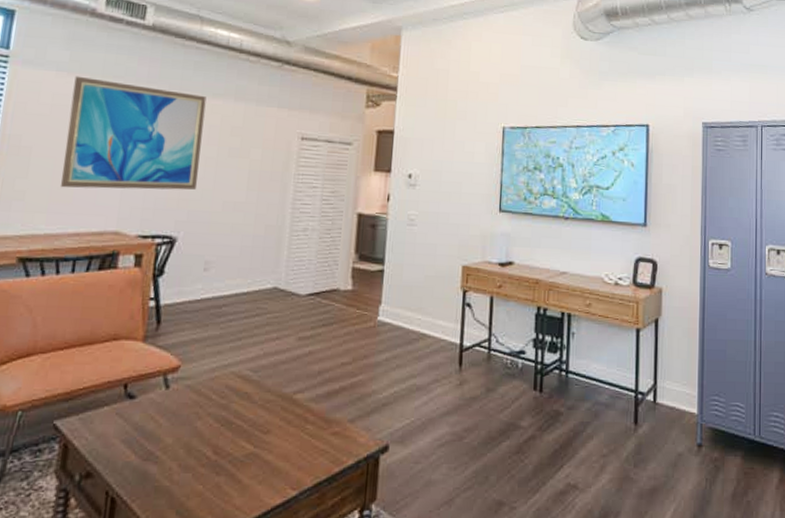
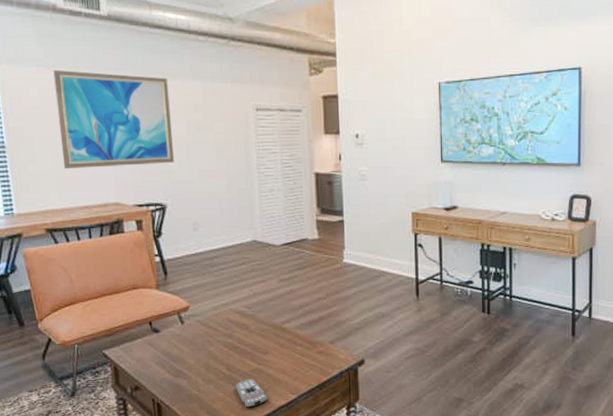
remote control: none [221,466,261,507] -> present [236,379,268,407]

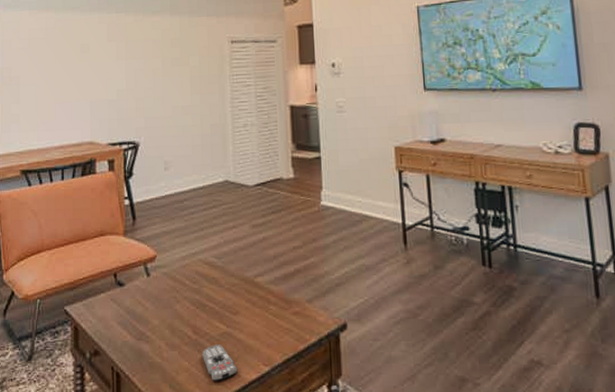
wall art: present [53,69,174,169] -> none [43,11,149,109]

